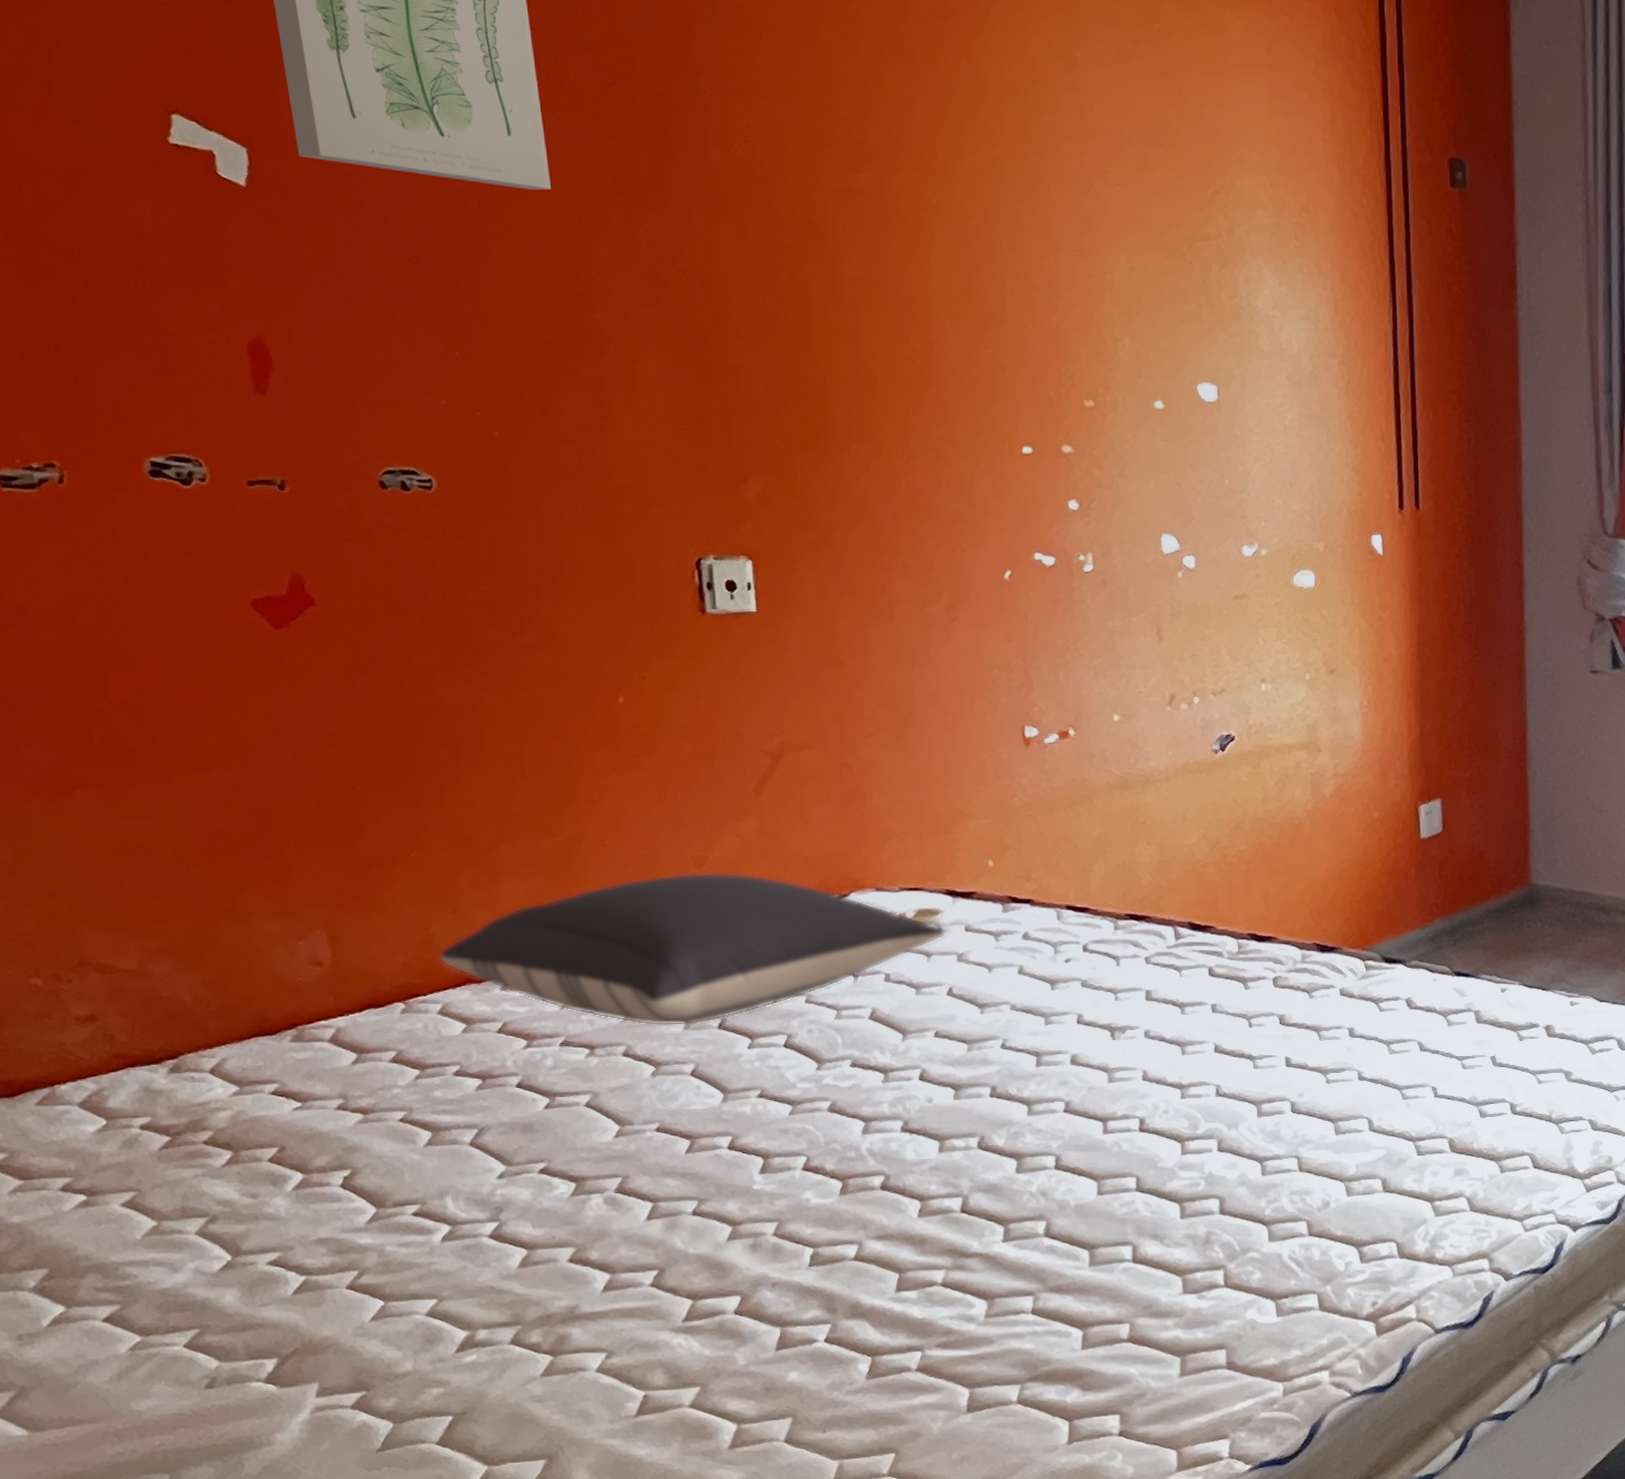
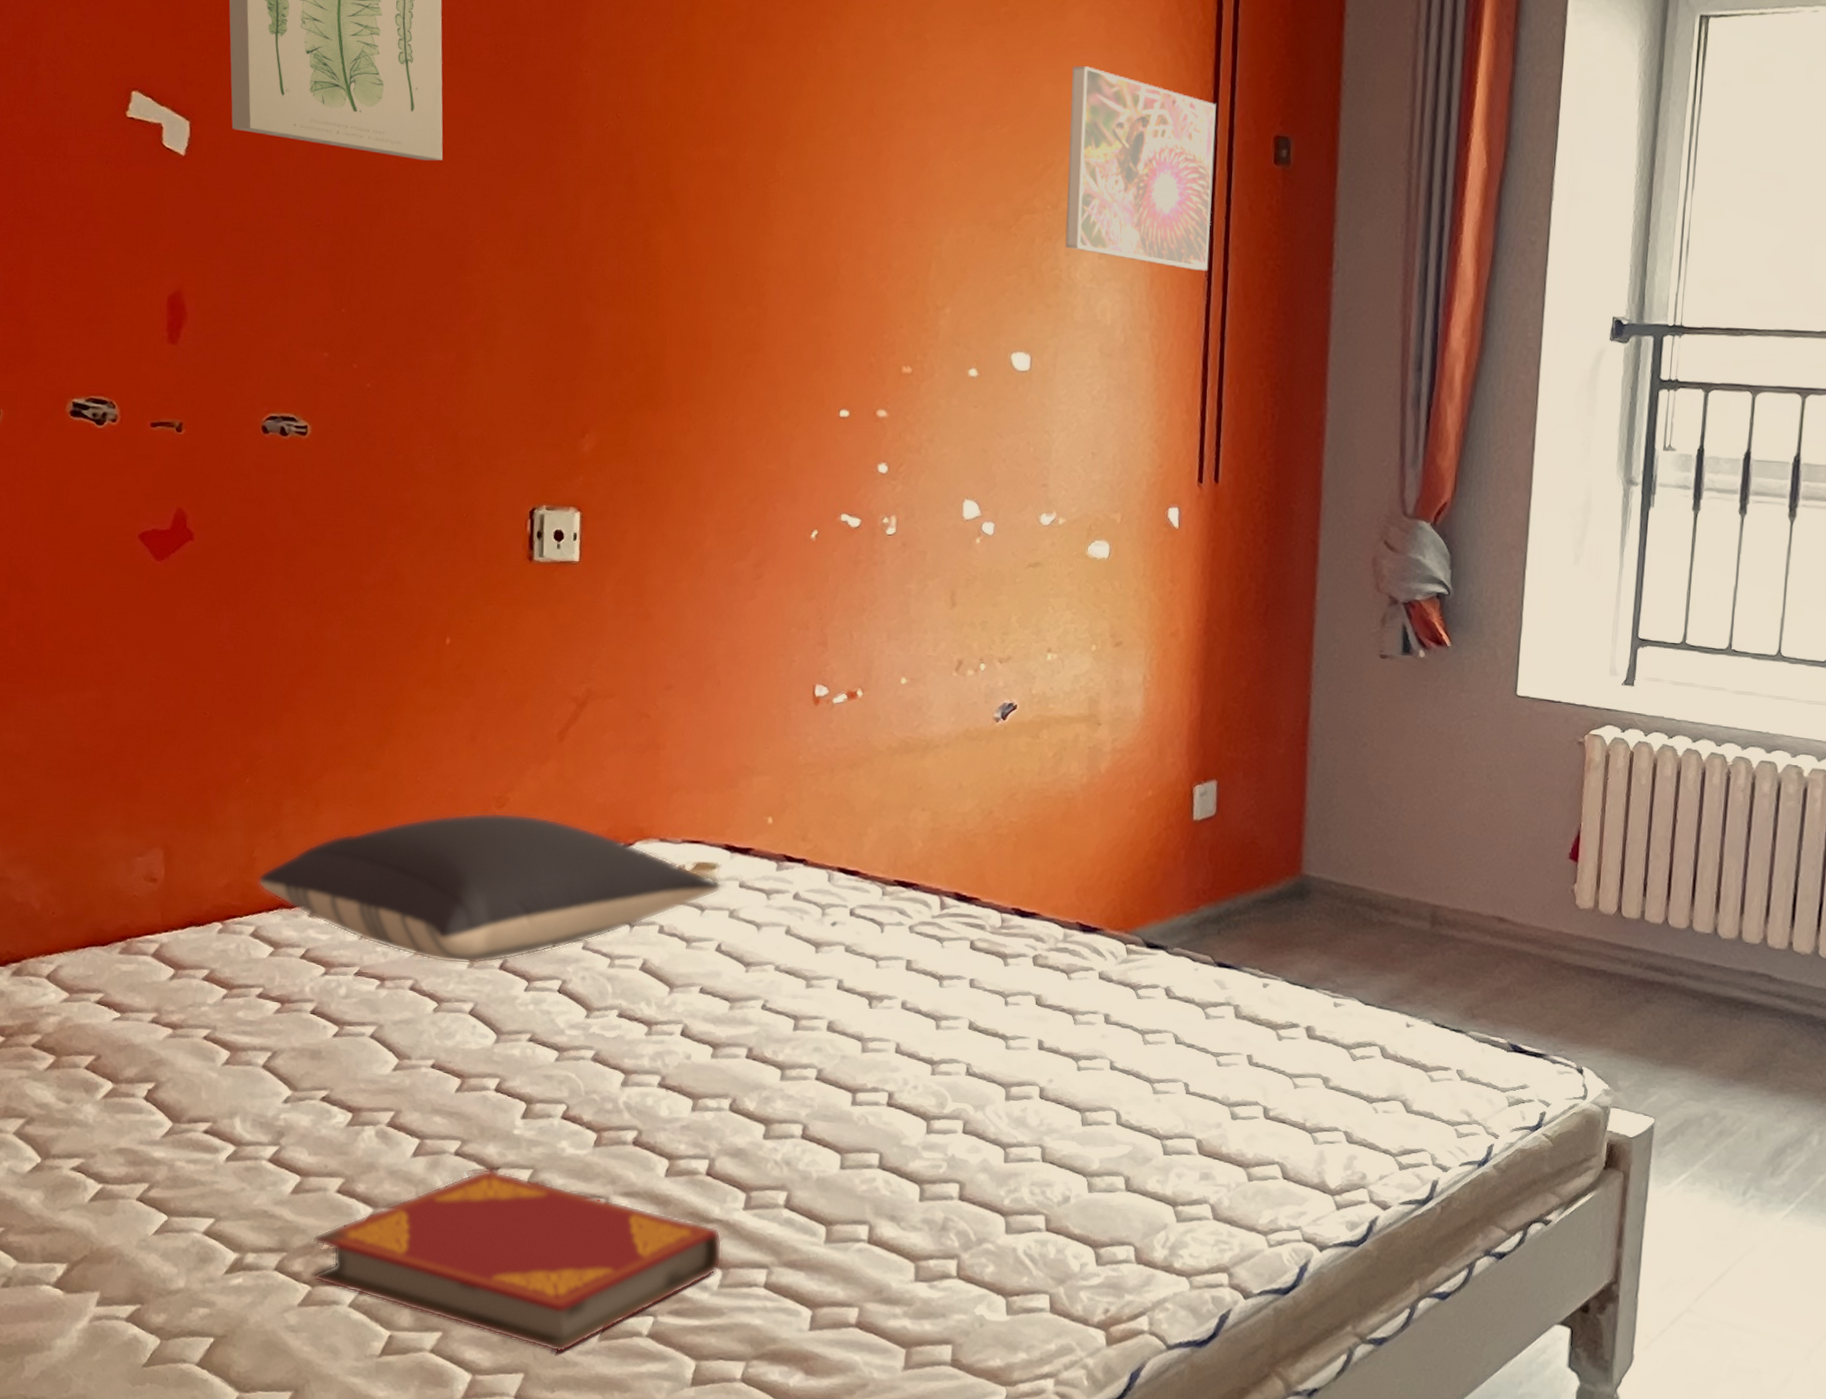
hardback book: none [548,1225,986,1395] -> present [312,1168,723,1353]
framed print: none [1235,86,1391,297] -> present [1065,66,1216,271]

